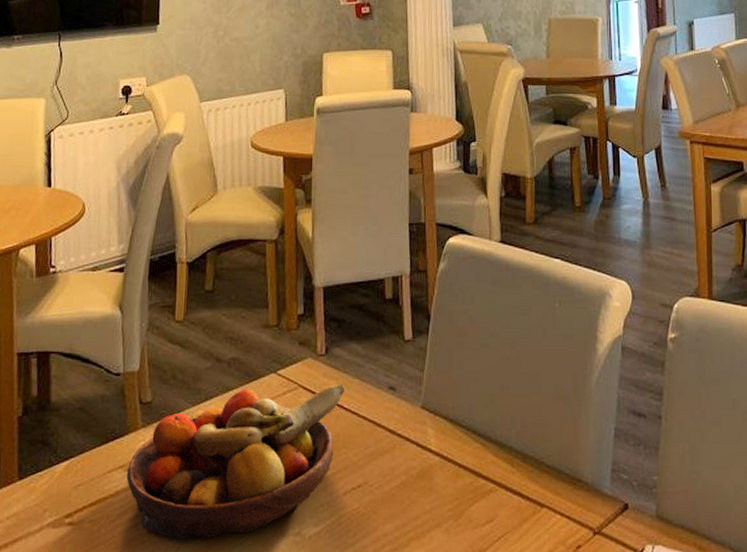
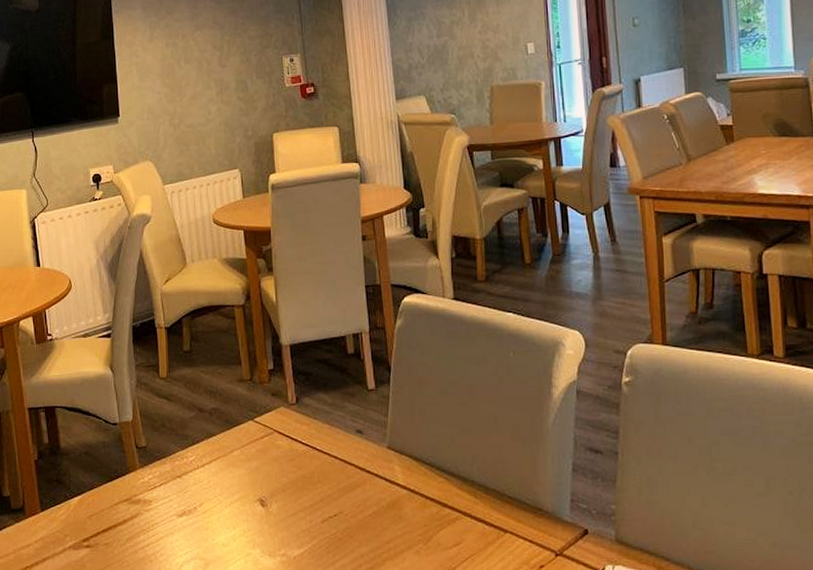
fruit bowl: present [127,383,344,540] -> none [131,428,316,560]

